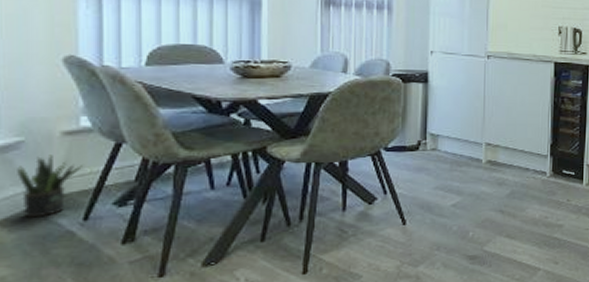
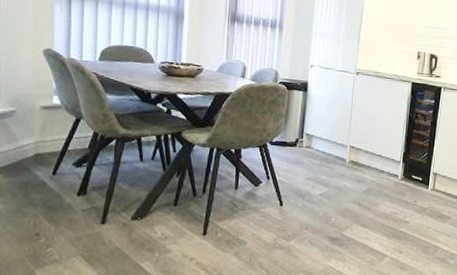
potted plant: present [17,155,84,218] -> none [11,123,54,169]

